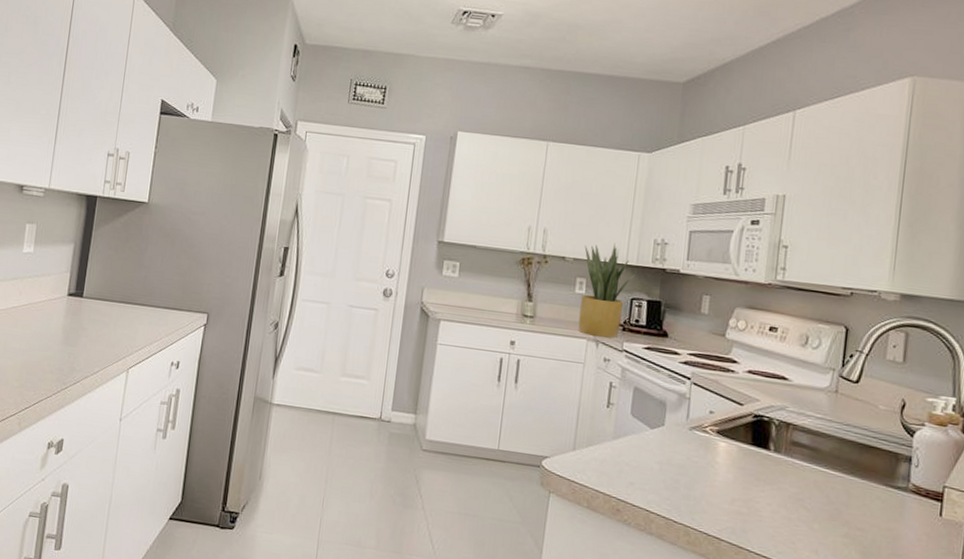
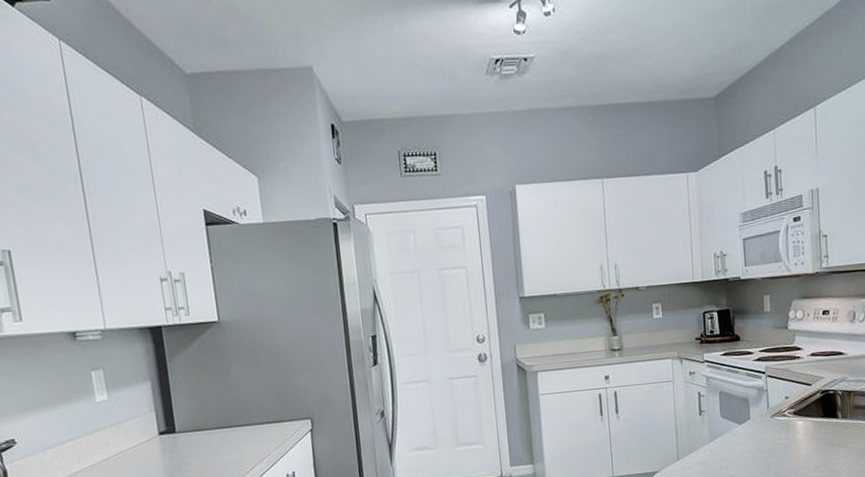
planter: present [578,242,636,339] -> none [654,264,703,355]

